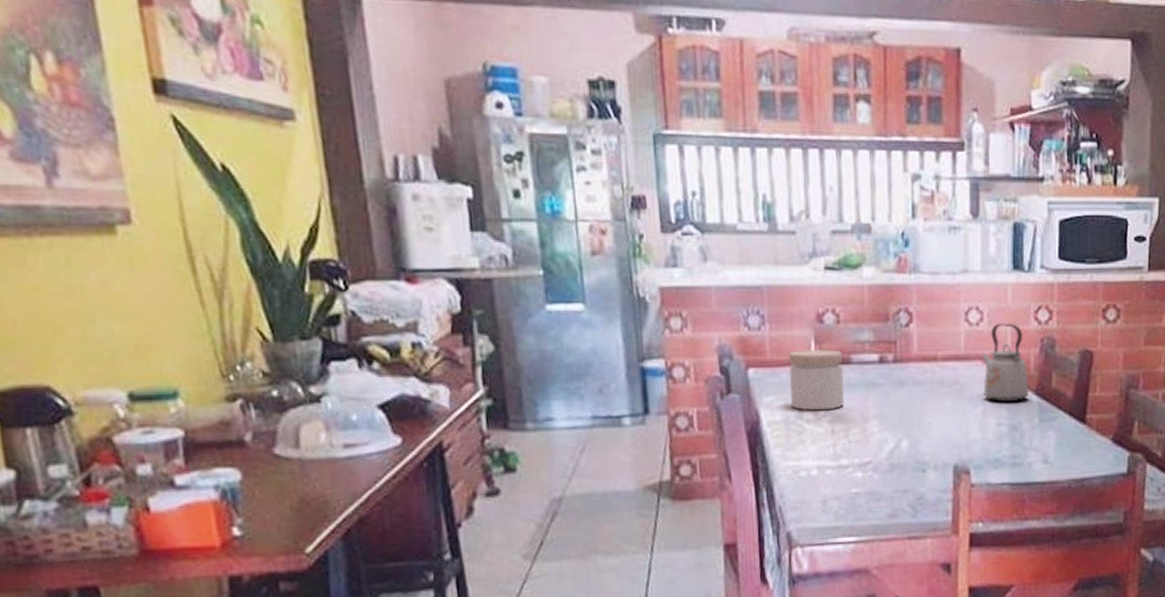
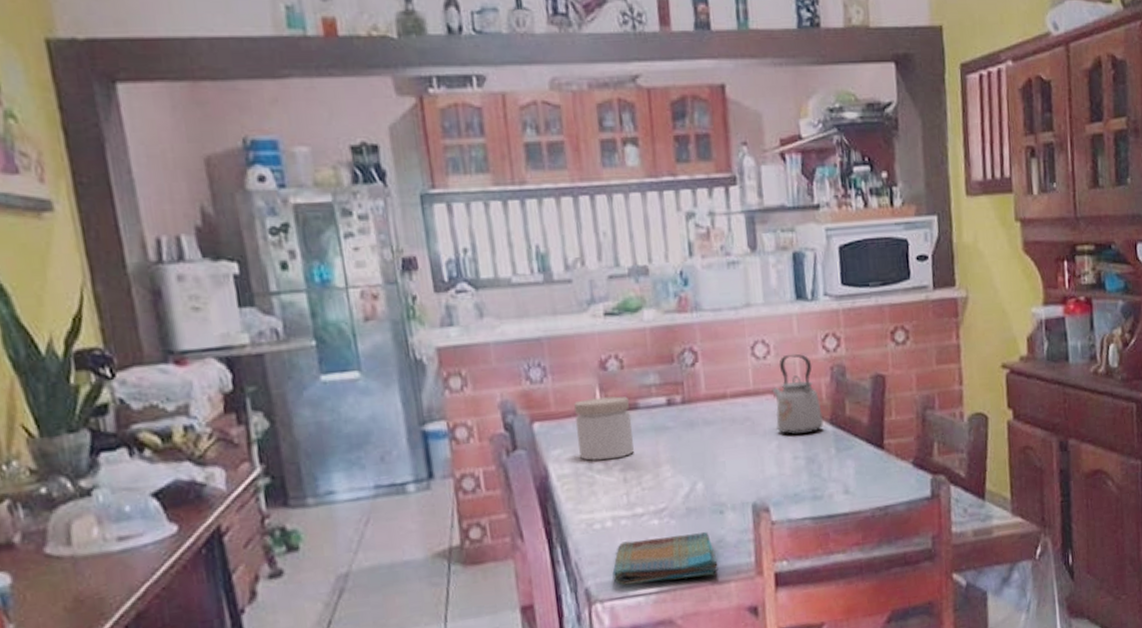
dish towel: none [814,487,916,533] -> present [612,531,719,586]

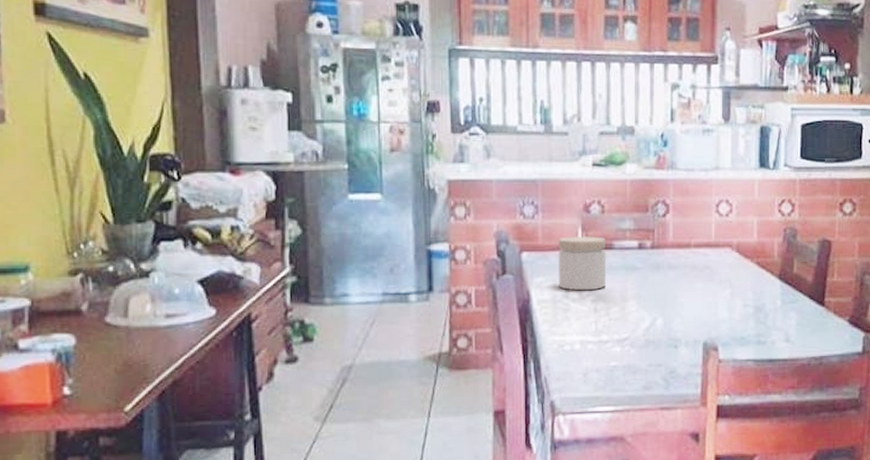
dish towel: present [612,531,719,586] -> none [576,362,668,402]
kettle: present [772,353,823,435] -> none [730,214,773,286]

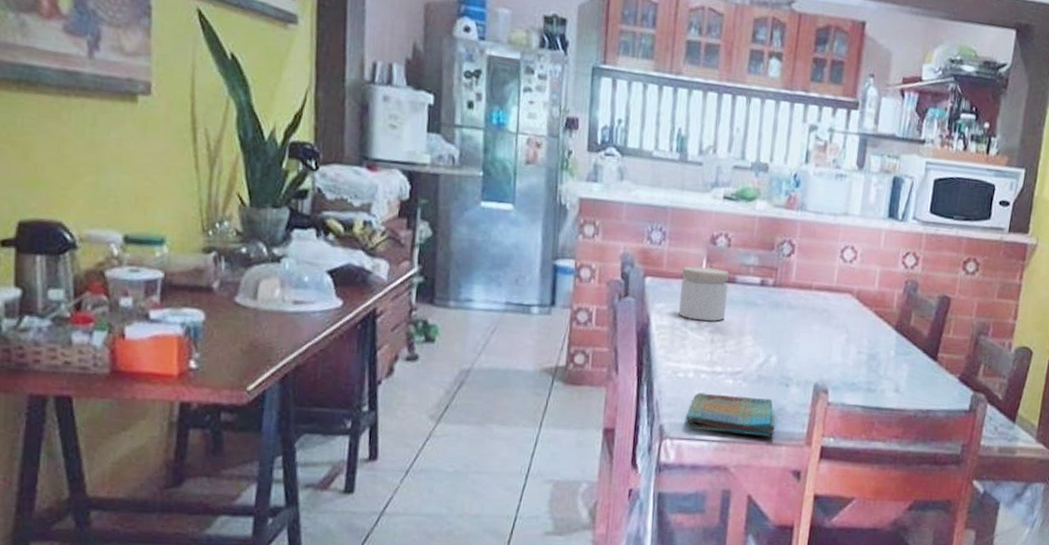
dish towel: none [576,362,668,402] -> present [685,392,775,437]

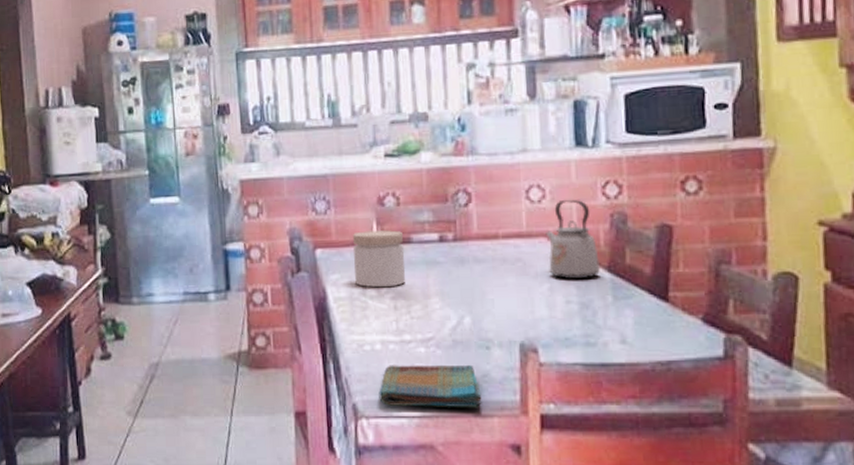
kettle: none [849,263,891,335] -> present [545,199,600,280]

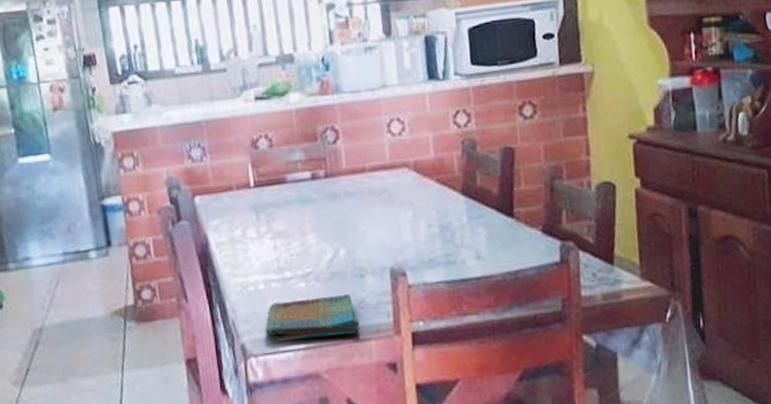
jar: present [353,230,406,288] -> none [230,172,284,230]
kettle: present [545,199,600,280] -> none [407,129,456,205]

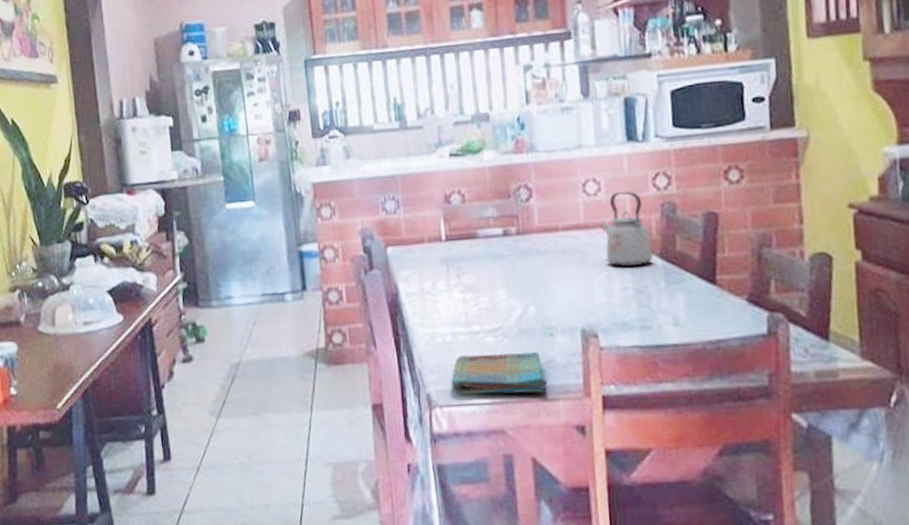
kettle: none [407,129,456,205] -> present [602,191,653,267]

